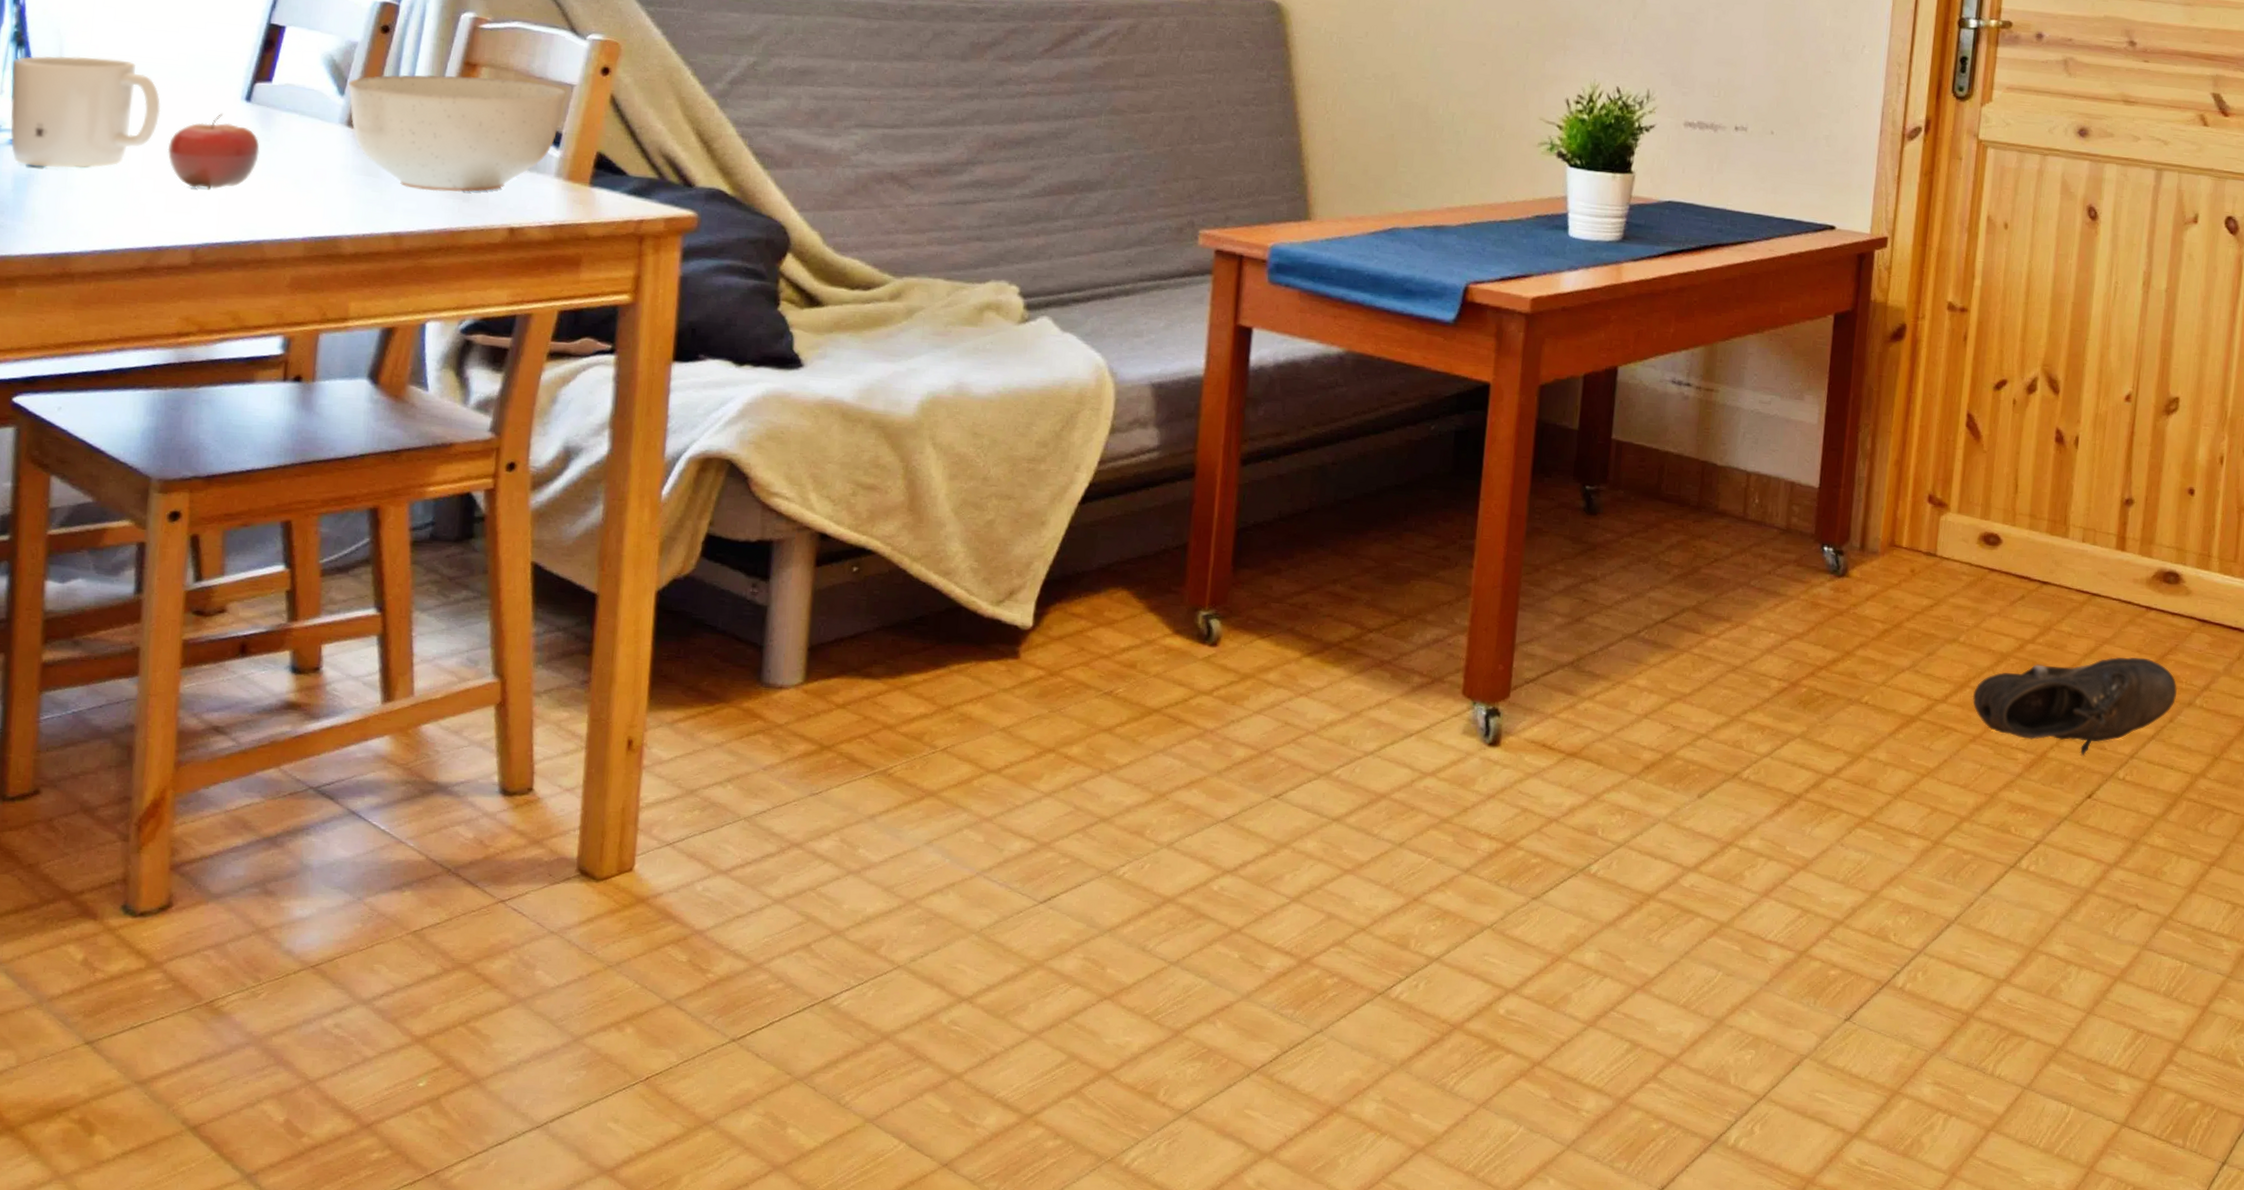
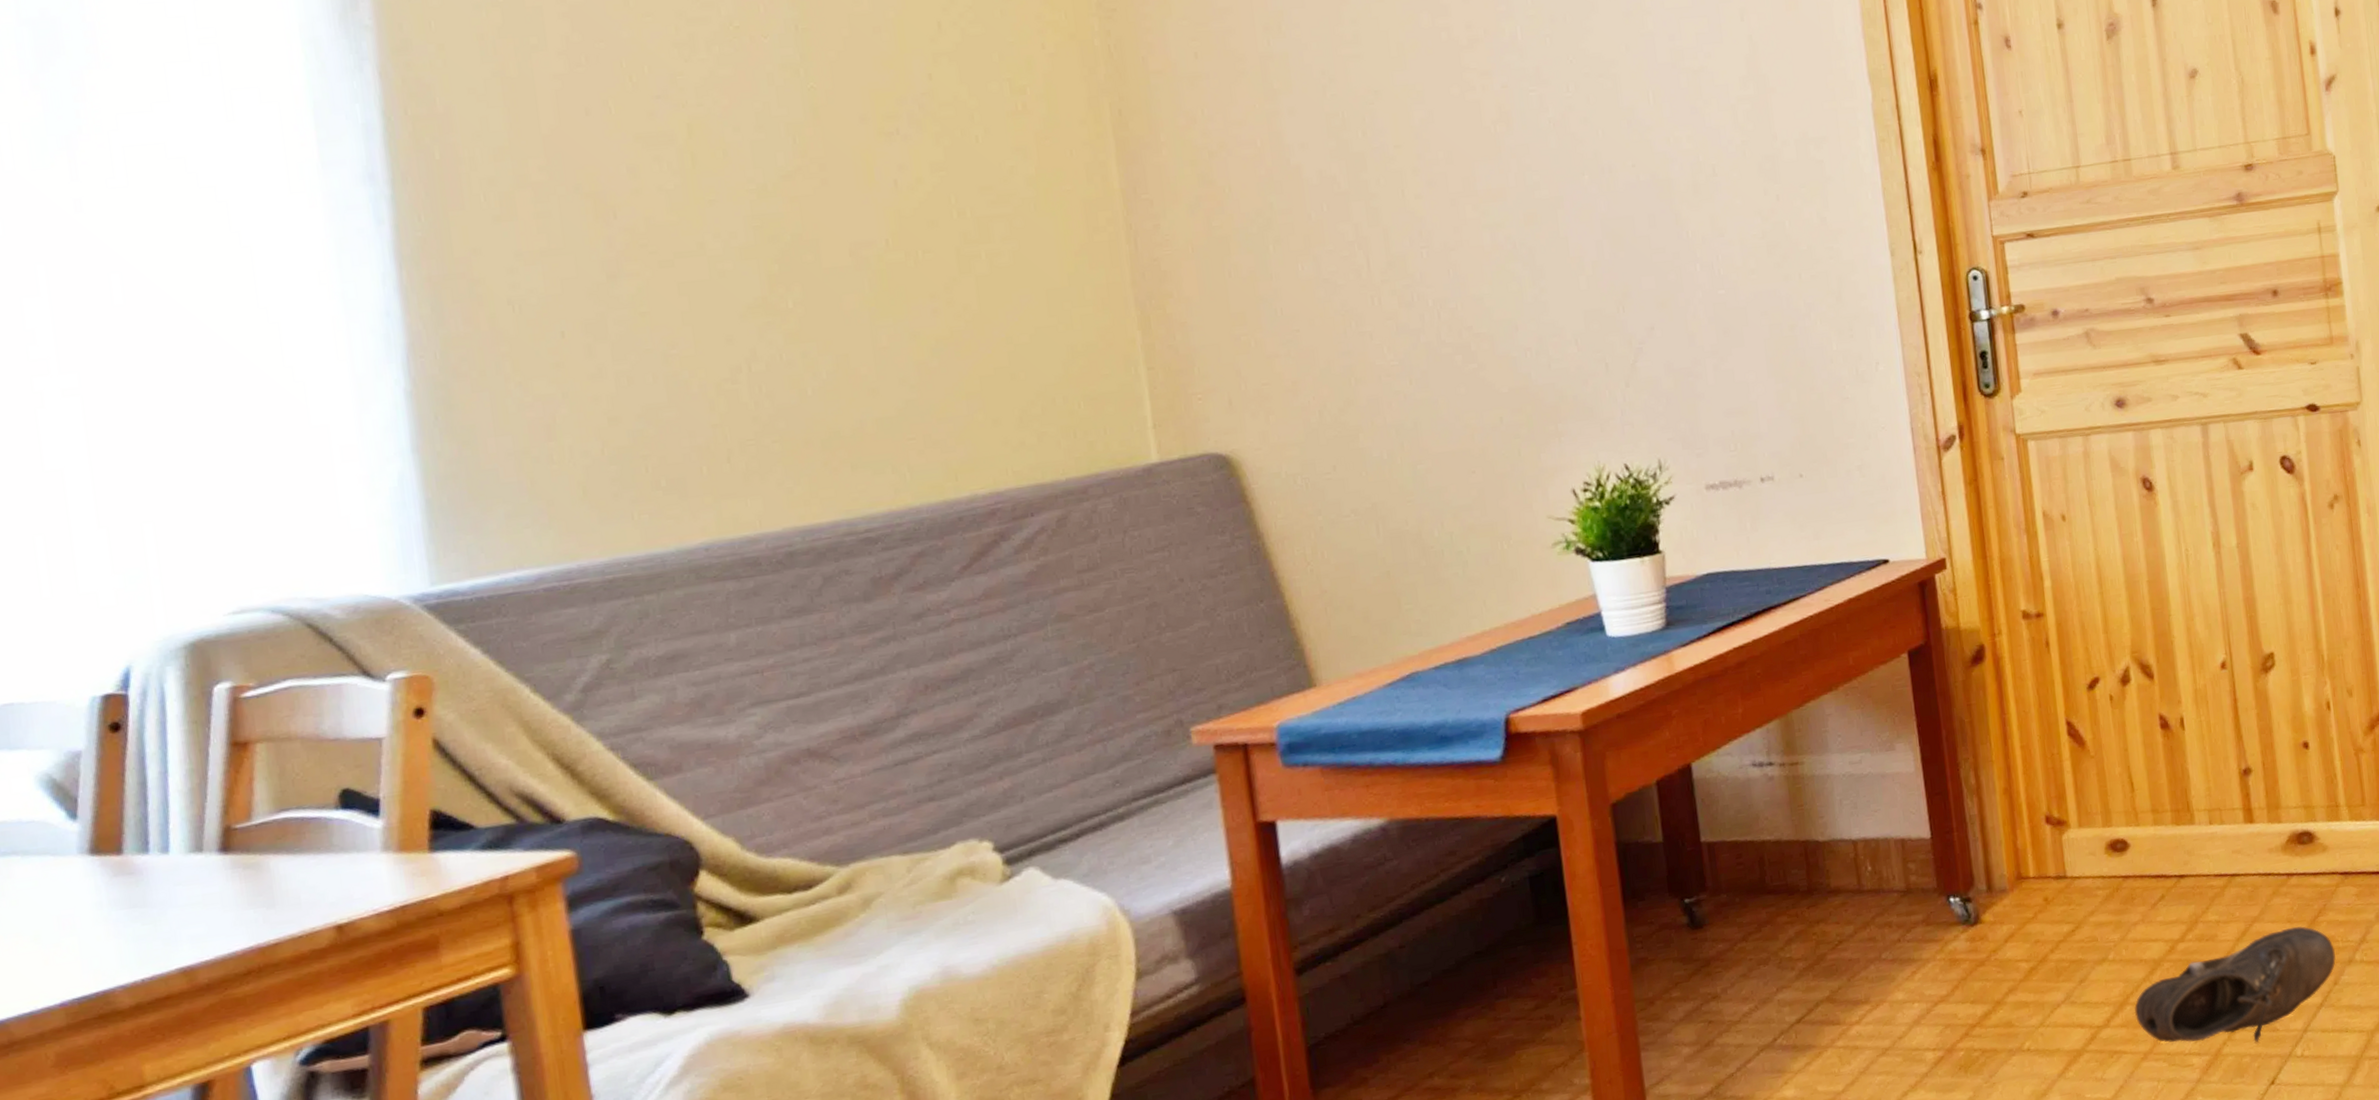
bowl: present [348,74,566,192] -> none [80,744,374,910]

